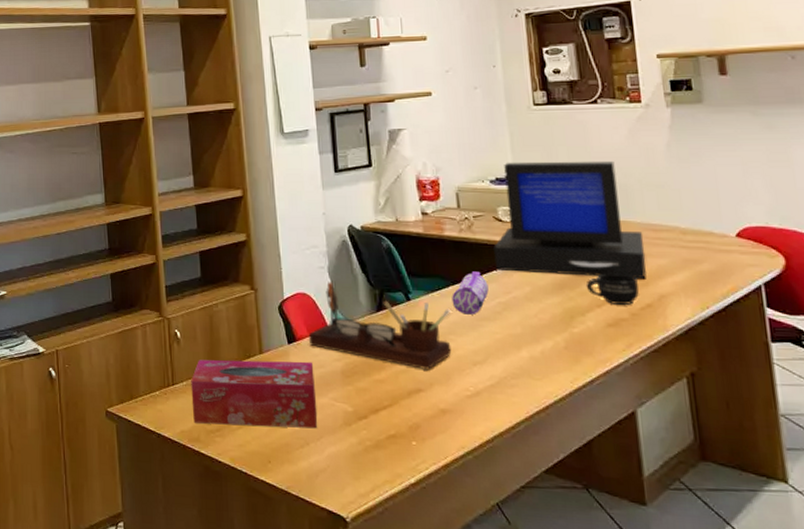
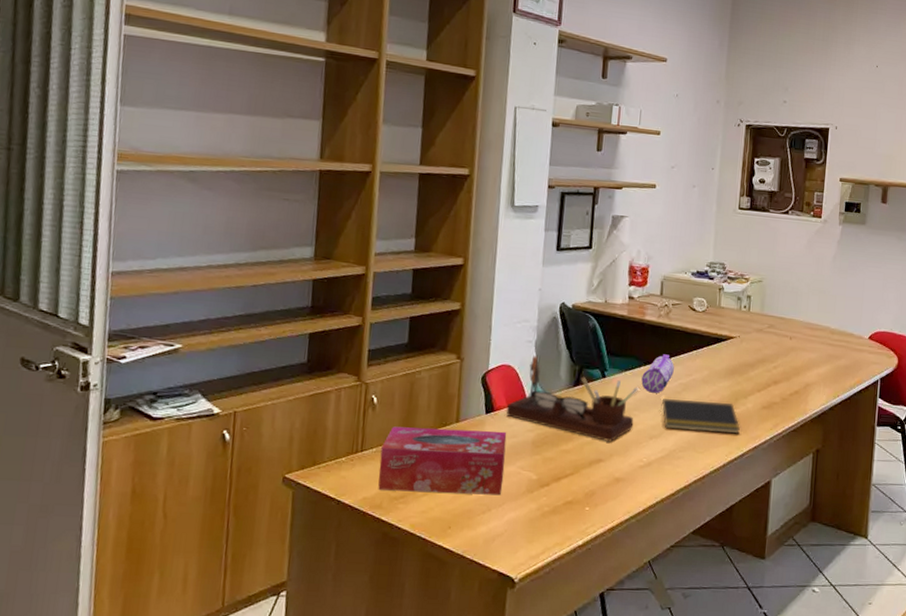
notepad: none [480,320,585,357] -> present [660,399,741,434]
computer: present [493,160,646,280] -> none [683,257,803,370]
mug: present [586,273,639,305] -> none [752,363,792,391]

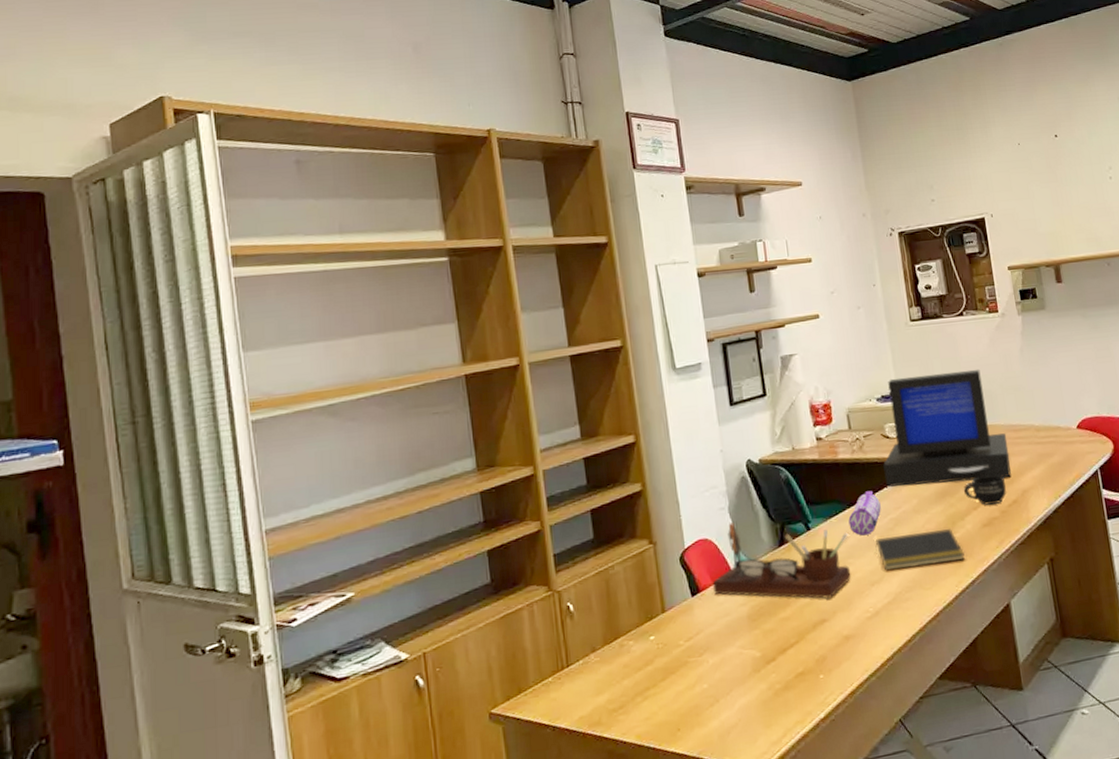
tissue box: present [378,426,507,496] -> none [588,611,727,705]
computer: none [683,257,803,370] -> present [883,369,1011,487]
mug: none [752,363,792,391] -> present [963,475,1006,505]

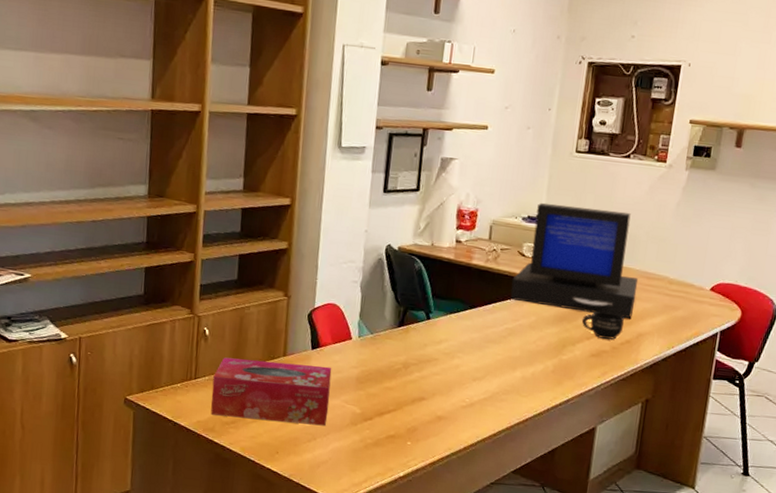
tissue box: none [588,611,727,705] -> present [211,357,332,426]
desk organizer: present [712,522,851,599] -> none [331,296,463,381]
pencil case: present [848,490,881,536] -> none [466,298,501,337]
notepad: present [875,528,966,571] -> none [485,342,567,380]

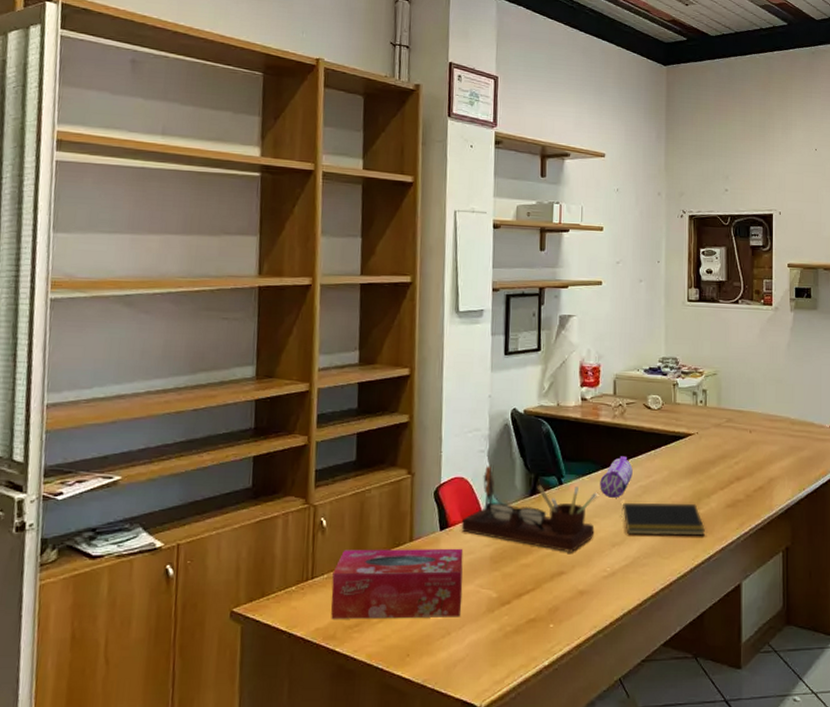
desk organizer: none [331,296,463,381] -> present [461,466,597,552]
pencil case: none [466,298,501,337] -> present [600,456,633,498]
notepad: none [485,342,567,380] -> present [621,502,706,536]
computer: present [510,202,639,319] -> none [640,353,762,464]
mug: present [581,311,624,340] -> none [713,459,754,487]

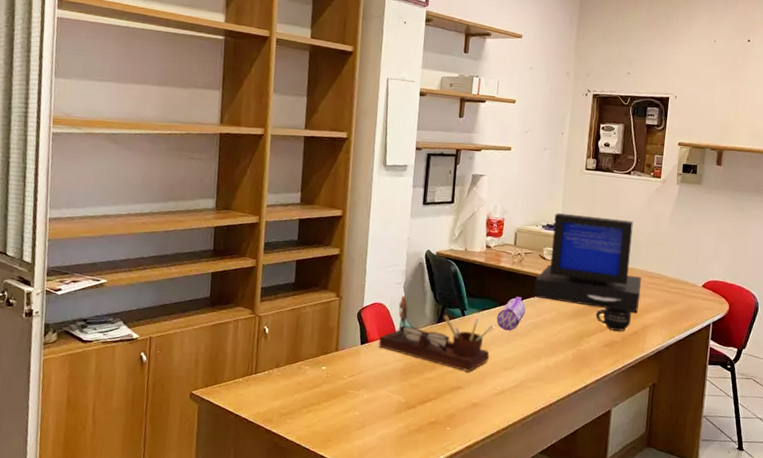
tissue box: present [331,548,464,619] -> none [269,353,379,415]
notepad: present [621,502,706,536] -> none [513,335,585,368]
computer: none [640,353,762,464] -> present [533,212,642,313]
mug: none [713,459,754,487] -> present [595,306,631,331]

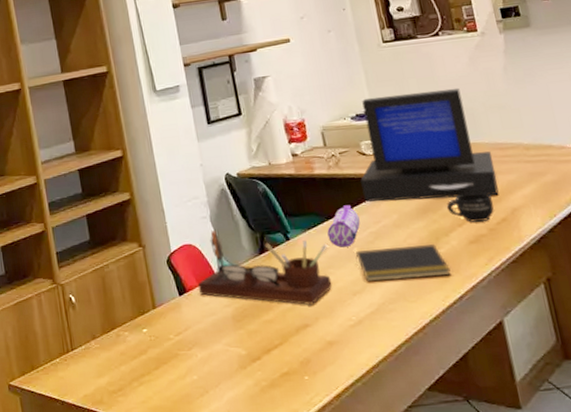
notepad: none [513,335,585,368] -> present [355,243,452,282]

